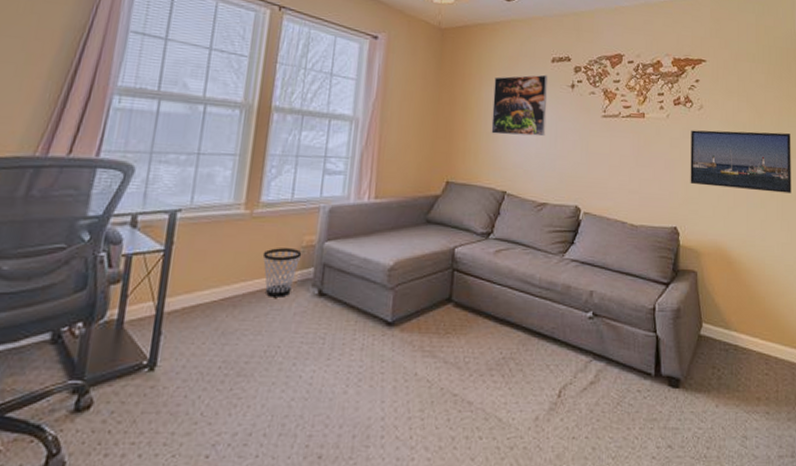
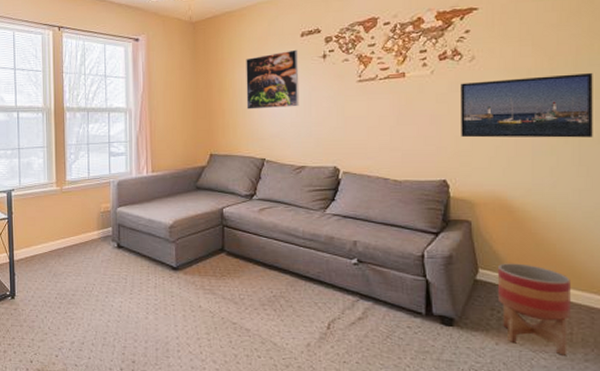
wastebasket: present [262,248,302,297] -> none [73,214,102,249]
planter: none [718,317,776,415] -> present [497,263,571,355]

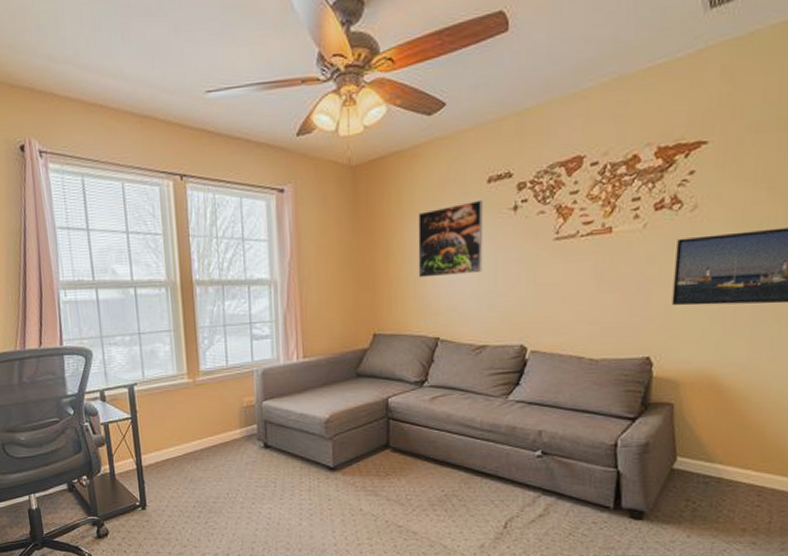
planter: present [497,263,571,355] -> none [694,449,777,545]

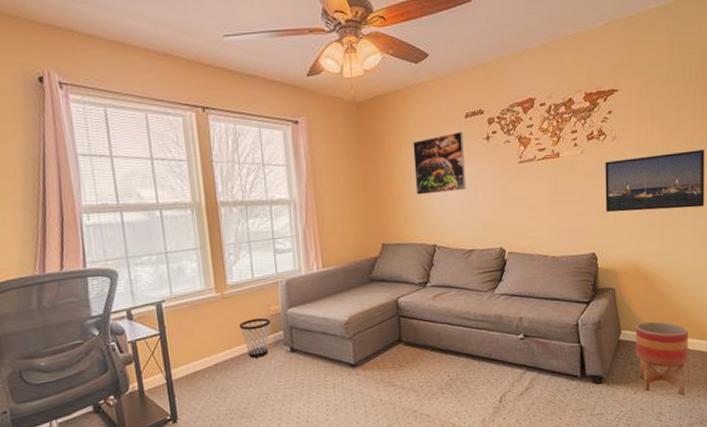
wastebasket: none [210,409,244,451] -> present [239,318,271,358]
planter: none [694,449,777,545] -> present [635,321,688,395]

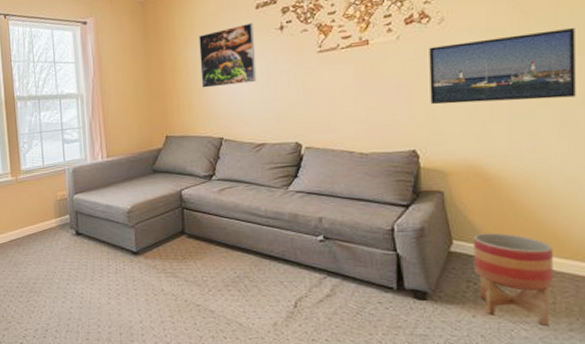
wastebasket: present [239,318,271,358] -> none [30,202,59,238]

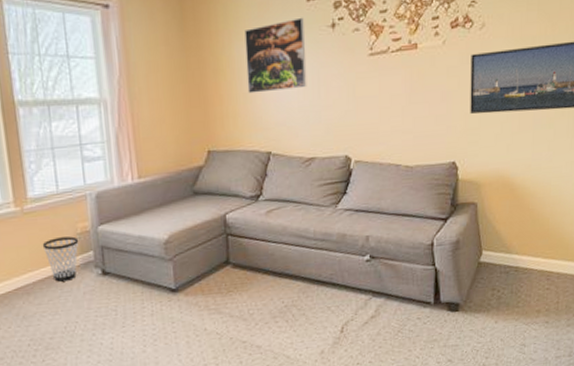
wastebasket: none [30,202,59,238] -> present [42,236,79,282]
planter: present [472,233,553,326] -> none [498,241,560,324]

